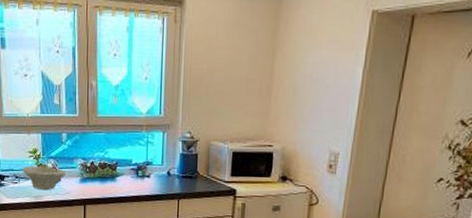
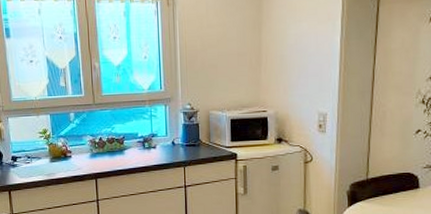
bowl: present [22,165,67,191] -> none [34,145,77,168]

